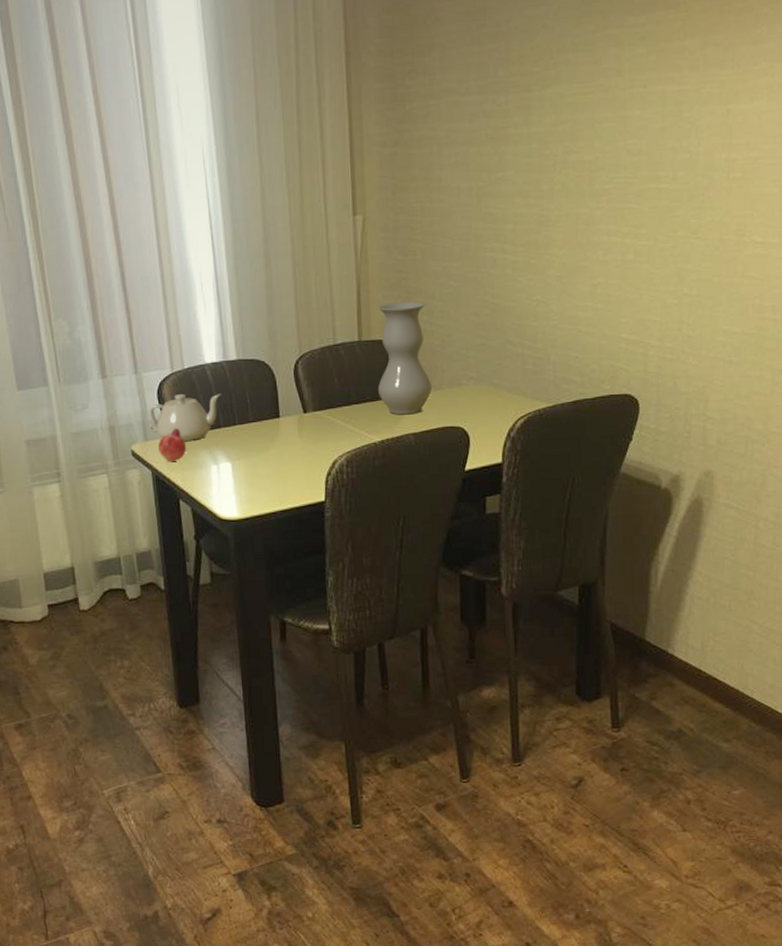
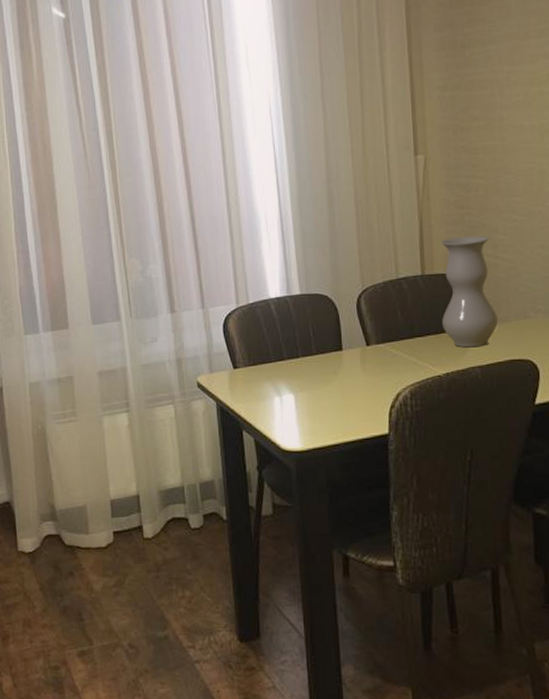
teapot: present [149,393,221,442] -> none [214,327,285,374]
fruit: present [157,427,187,463] -> none [222,360,251,394]

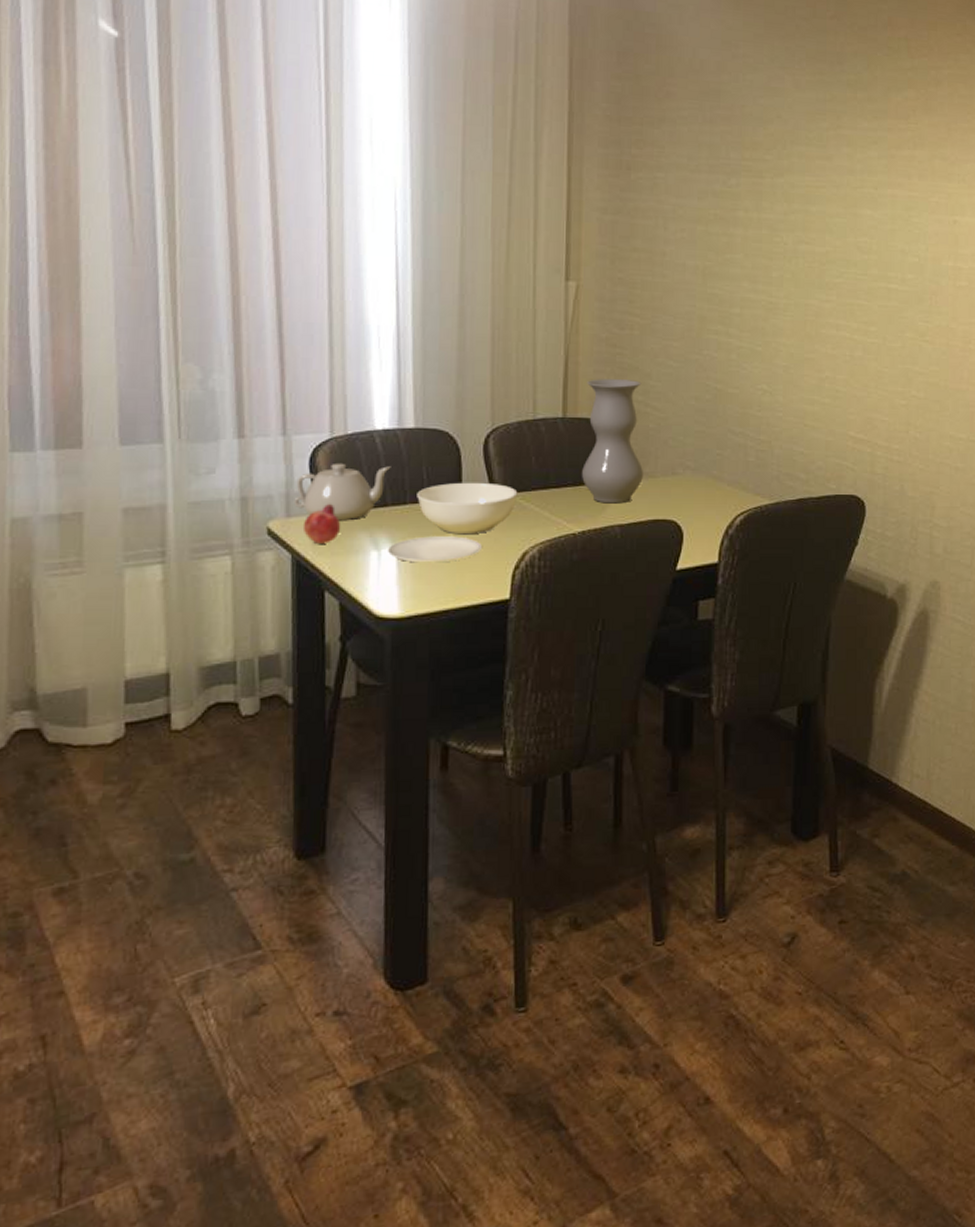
teapot: none [214,327,285,374] -> present [294,463,391,521]
fruit: none [222,360,251,394] -> present [302,503,341,545]
plate: none [288,382,362,406] -> present [388,536,482,563]
bowl: none [306,335,389,381] -> present [417,482,518,535]

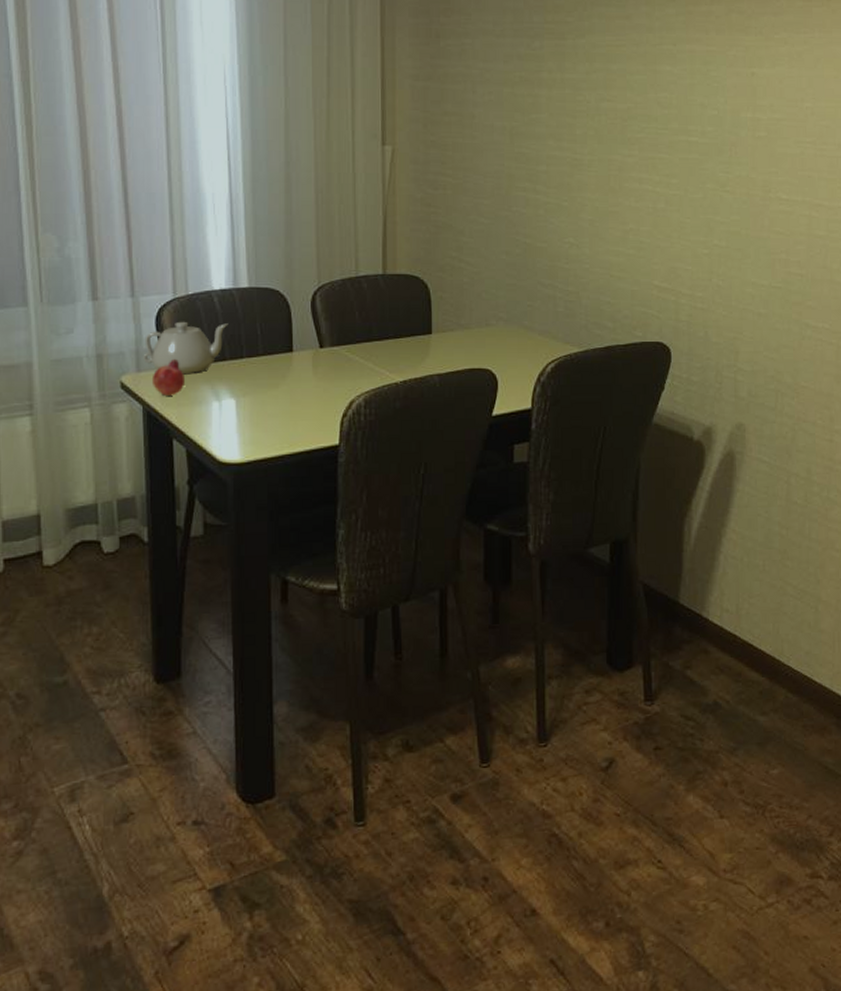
plate: present [388,536,482,563] -> none [228,387,312,412]
bowl: present [417,482,518,535] -> none [252,336,344,386]
vase: present [582,379,643,504] -> none [402,237,459,354]

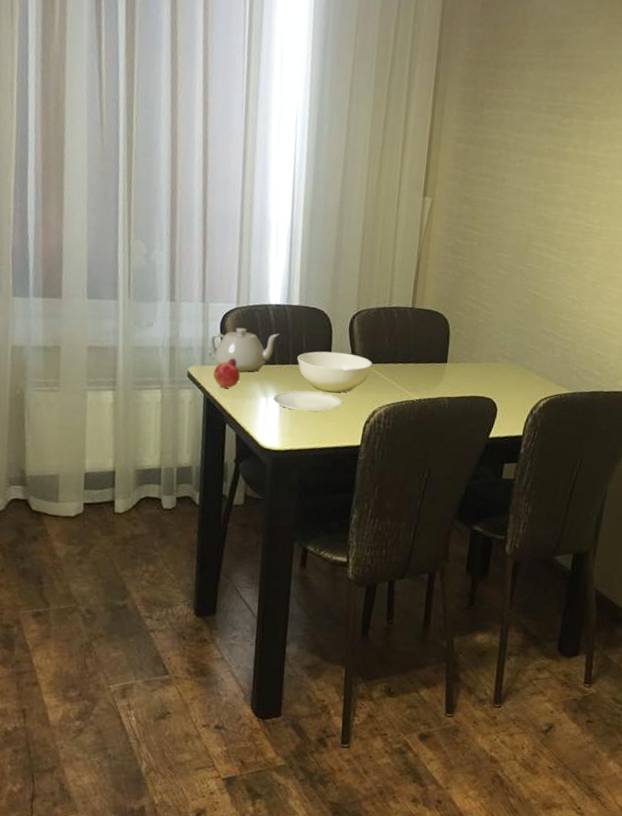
plate: none [228,387,312,412] -> present [273,390,343,412]
bowl: none [252,336,344,386] -> present [297,351,373,393]

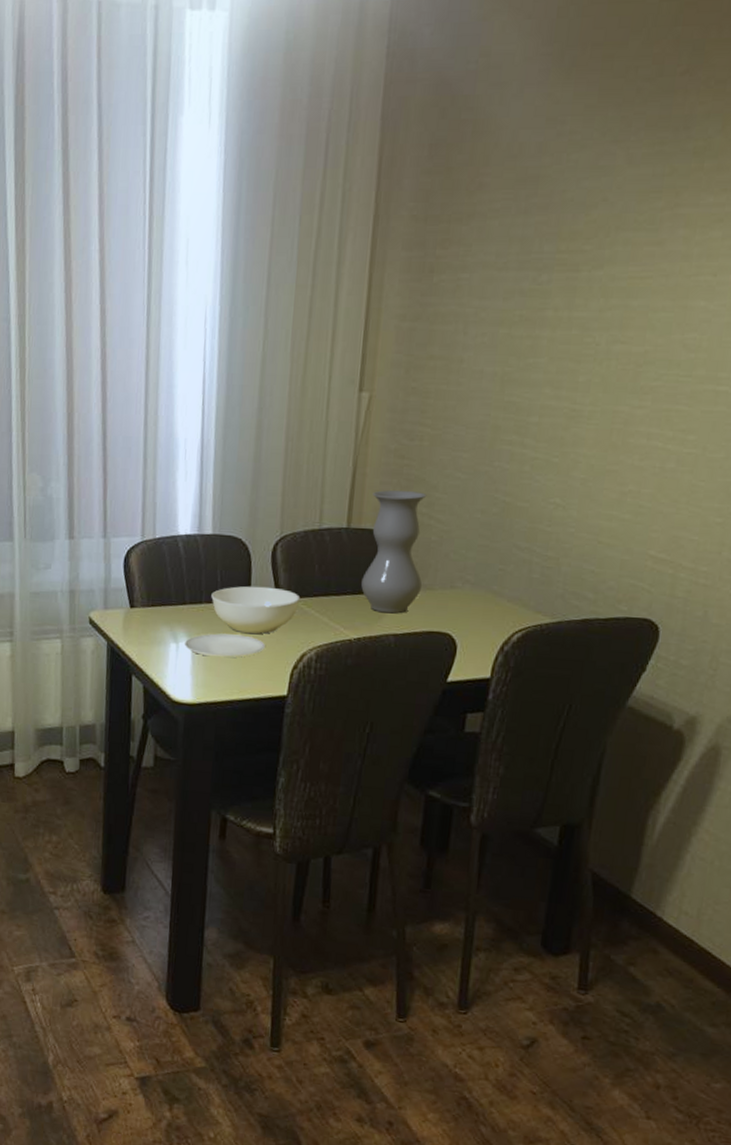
teapot: present [207,327,280,372] -> none [110,563,191,615]
fruit: present [213,357,241,389] -> none [116,599,148,635]
vase: none [422,279,476,381] -> present [361,490,427,614]

